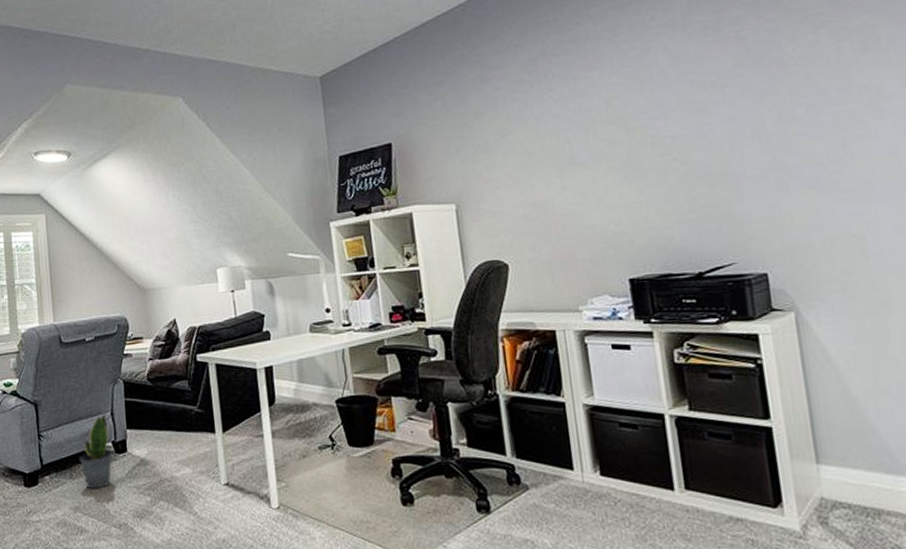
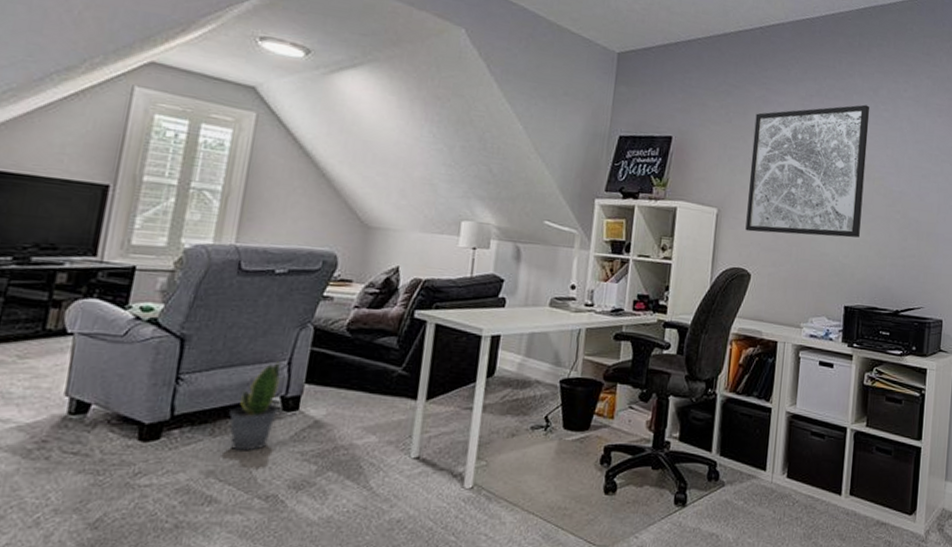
wall art: none [475,49,630,221] -> present [745,104,870,238]

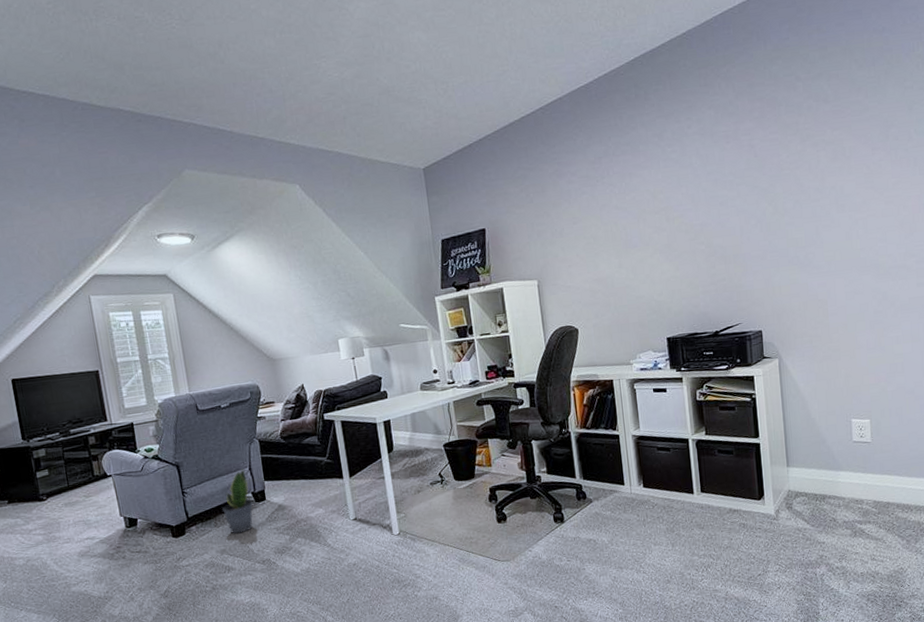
wall art: present [745,104,870,238] -> none [553,151,669,294]

